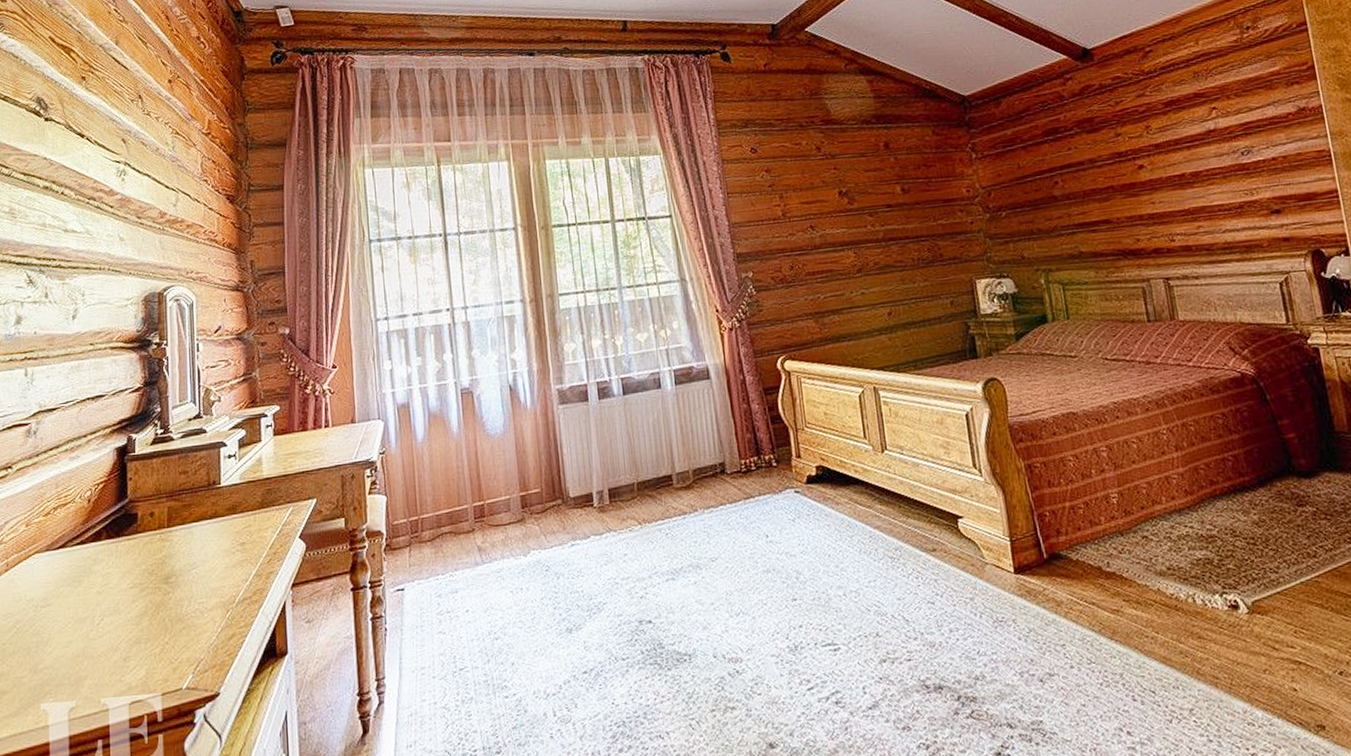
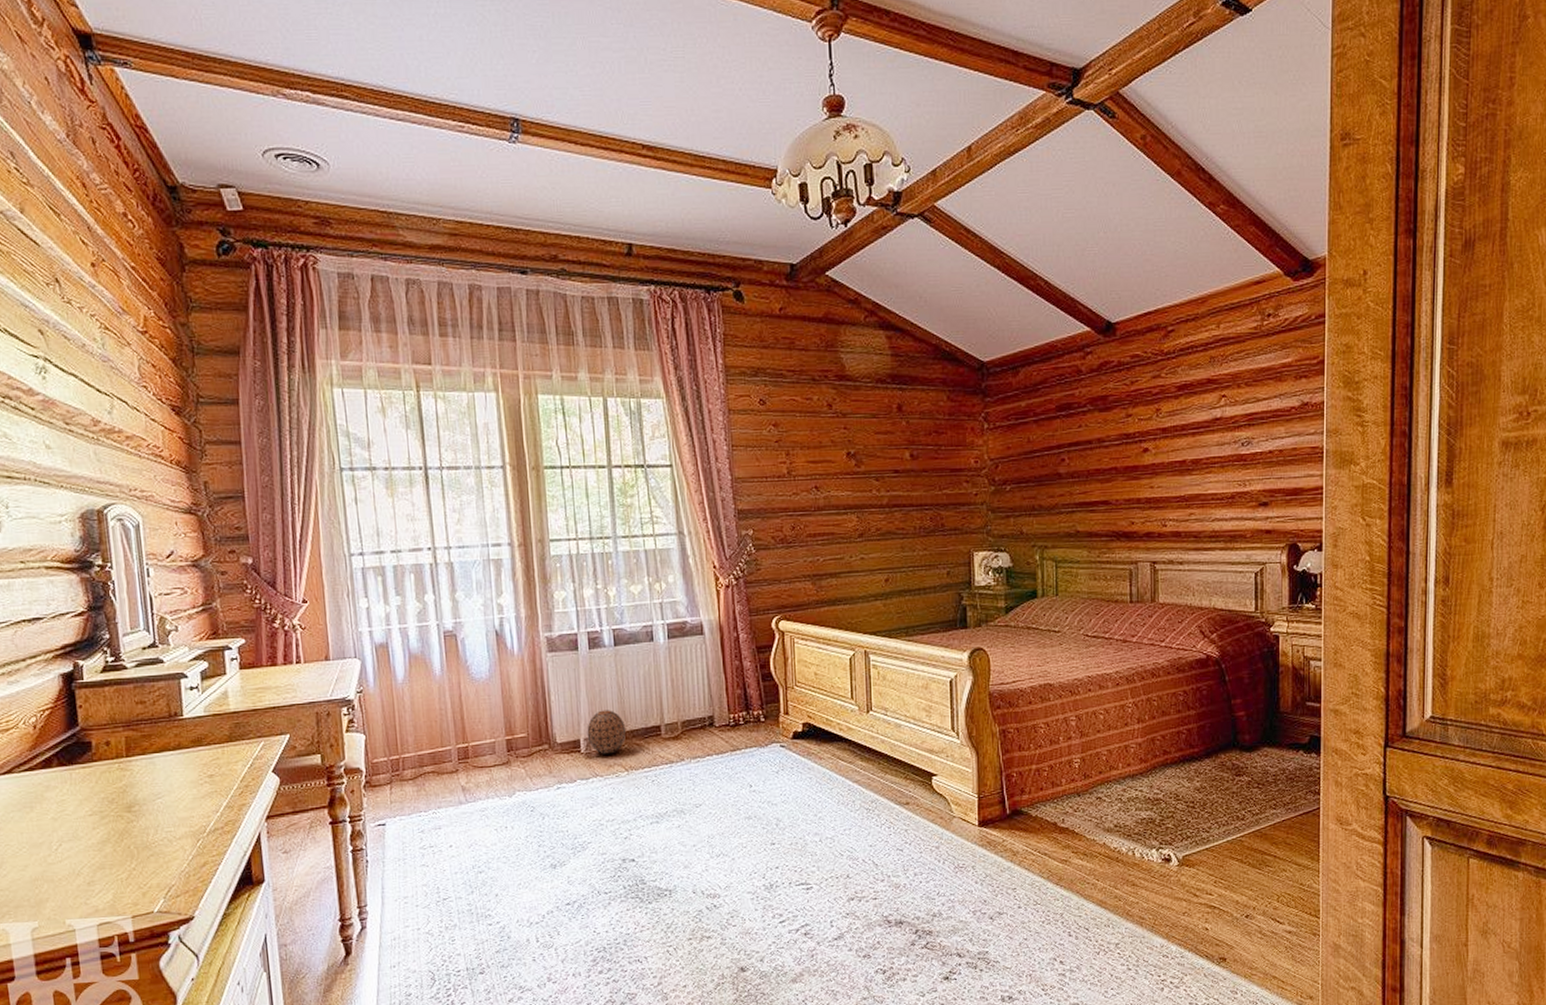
decorative ball: none [599,460,638,508] -> present [587,710,627,754]

